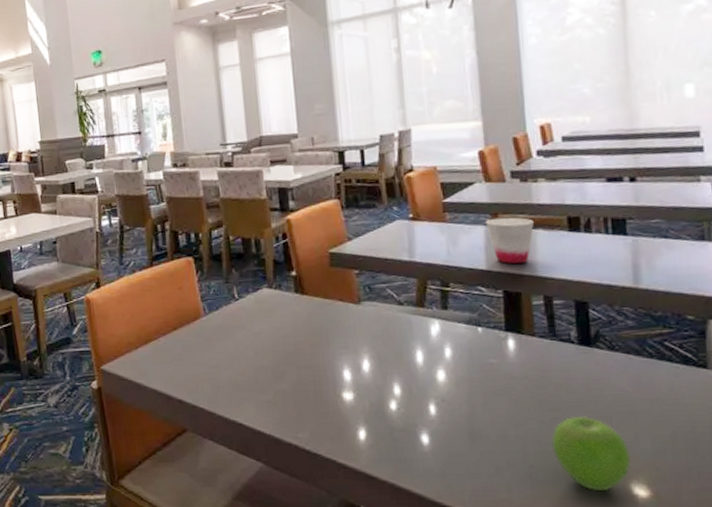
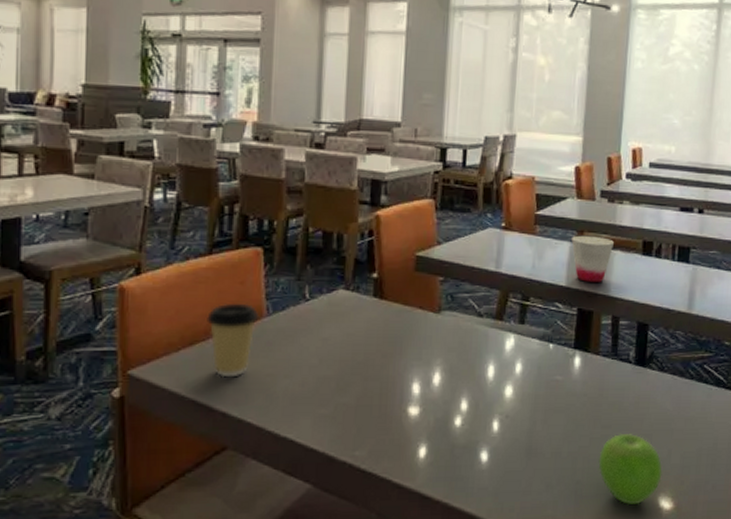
coffee cup: none [156,305,198,370] -> present [207,303,259,378]

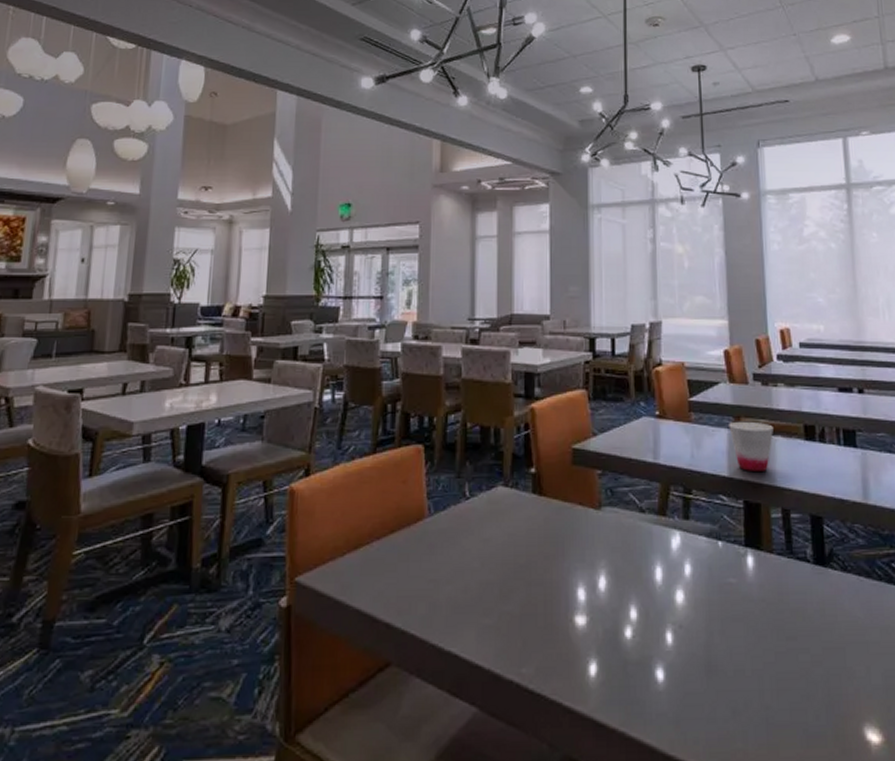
coffee cup: present [207,303,259,378] -> none [371,503,421,584]
fruit: present [598,433,663,506] -> none [787,646,864,738]

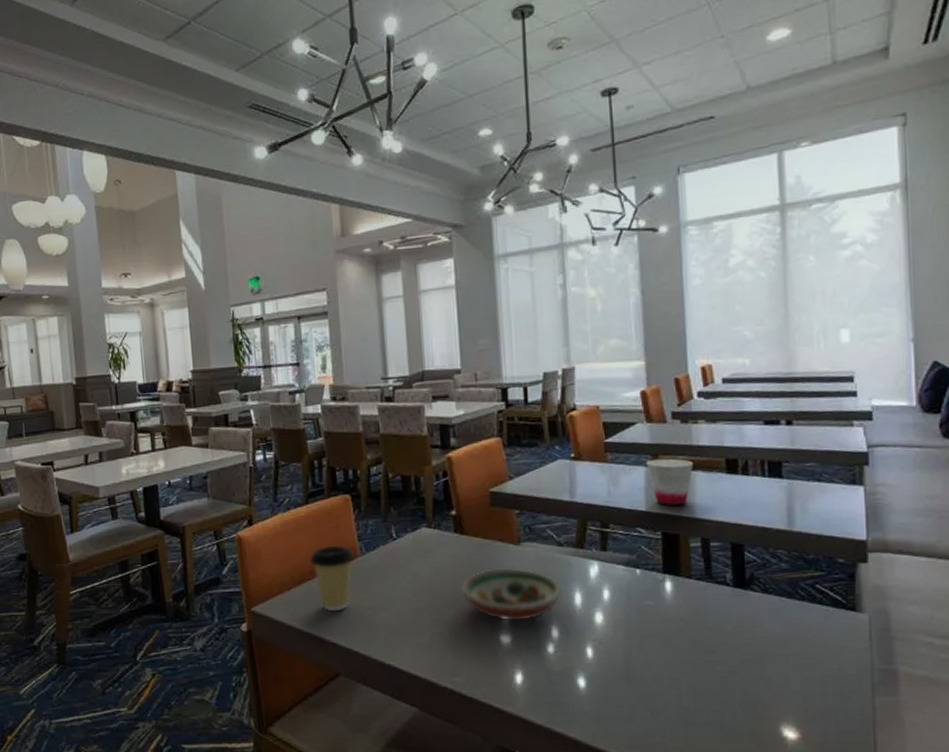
coffee cup: none [371,503,421,584] -> present [310,545,355,612]
decorative bowl: none [535,536,643,599] -> present [460,568,563,621]

